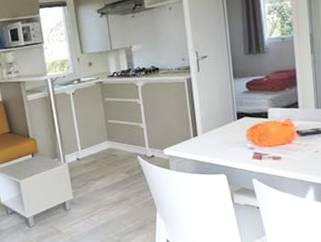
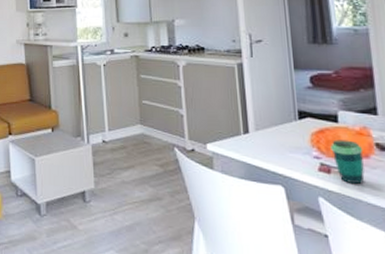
cup: none [262,131,288,165] -> present [330,139,365,184]

